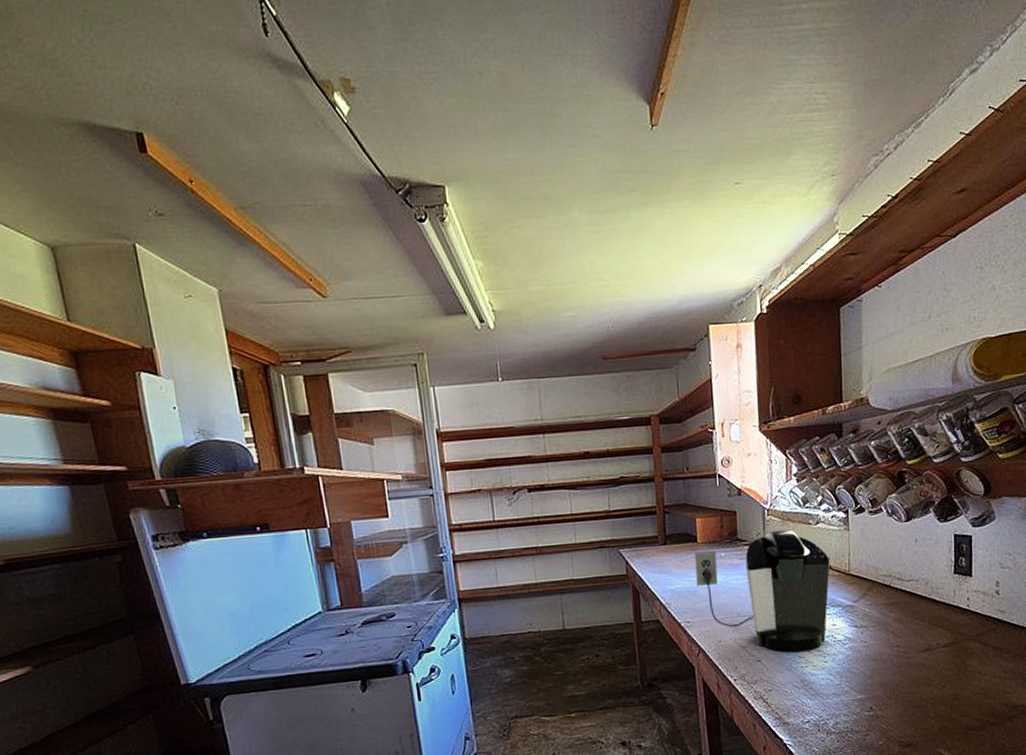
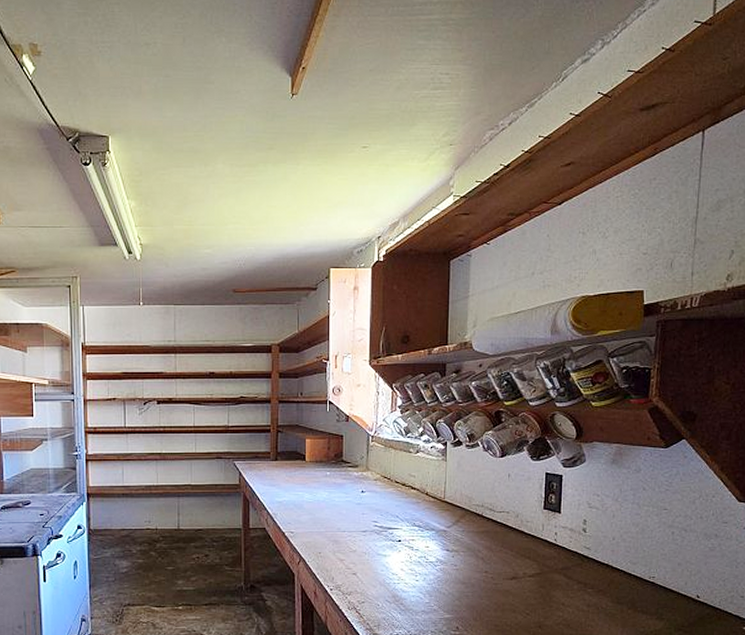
coffee maker: present [694,529,830,652] -> none [302,456,427,569]

